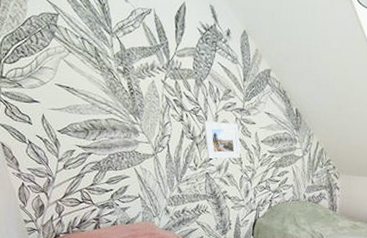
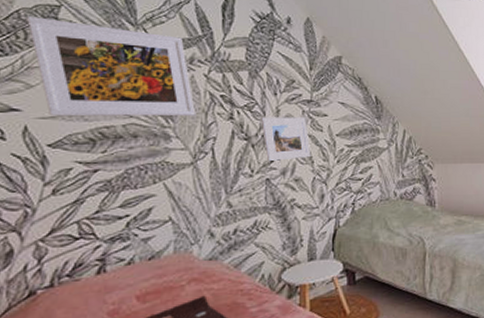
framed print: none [36,23,156,116] -> present [27,16,196,117]

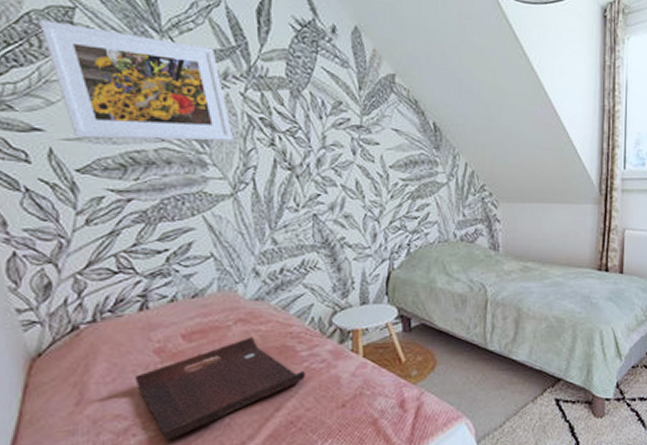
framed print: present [261,117,311,161] -> none [305,144,362,194]

